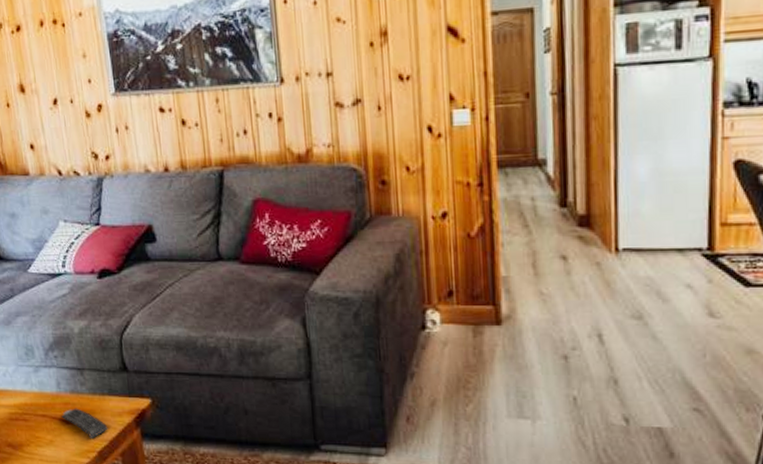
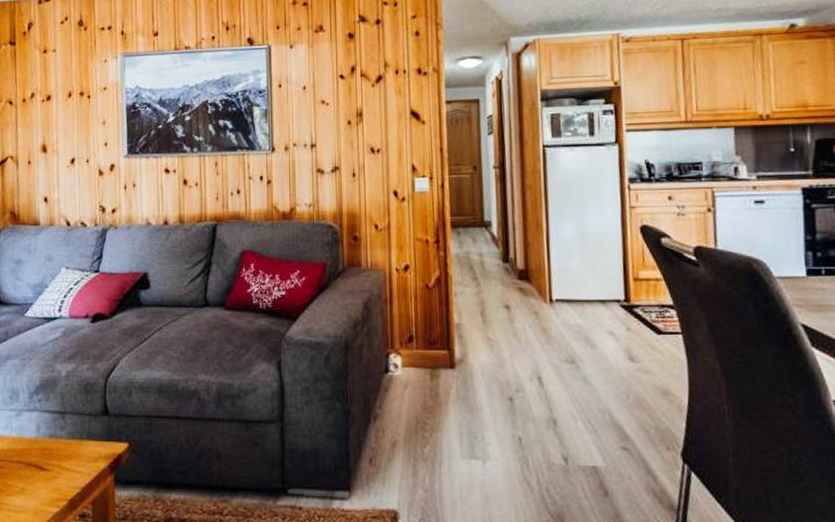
remote control: present [61,408,108,438] -> none [36,453,82,486]

